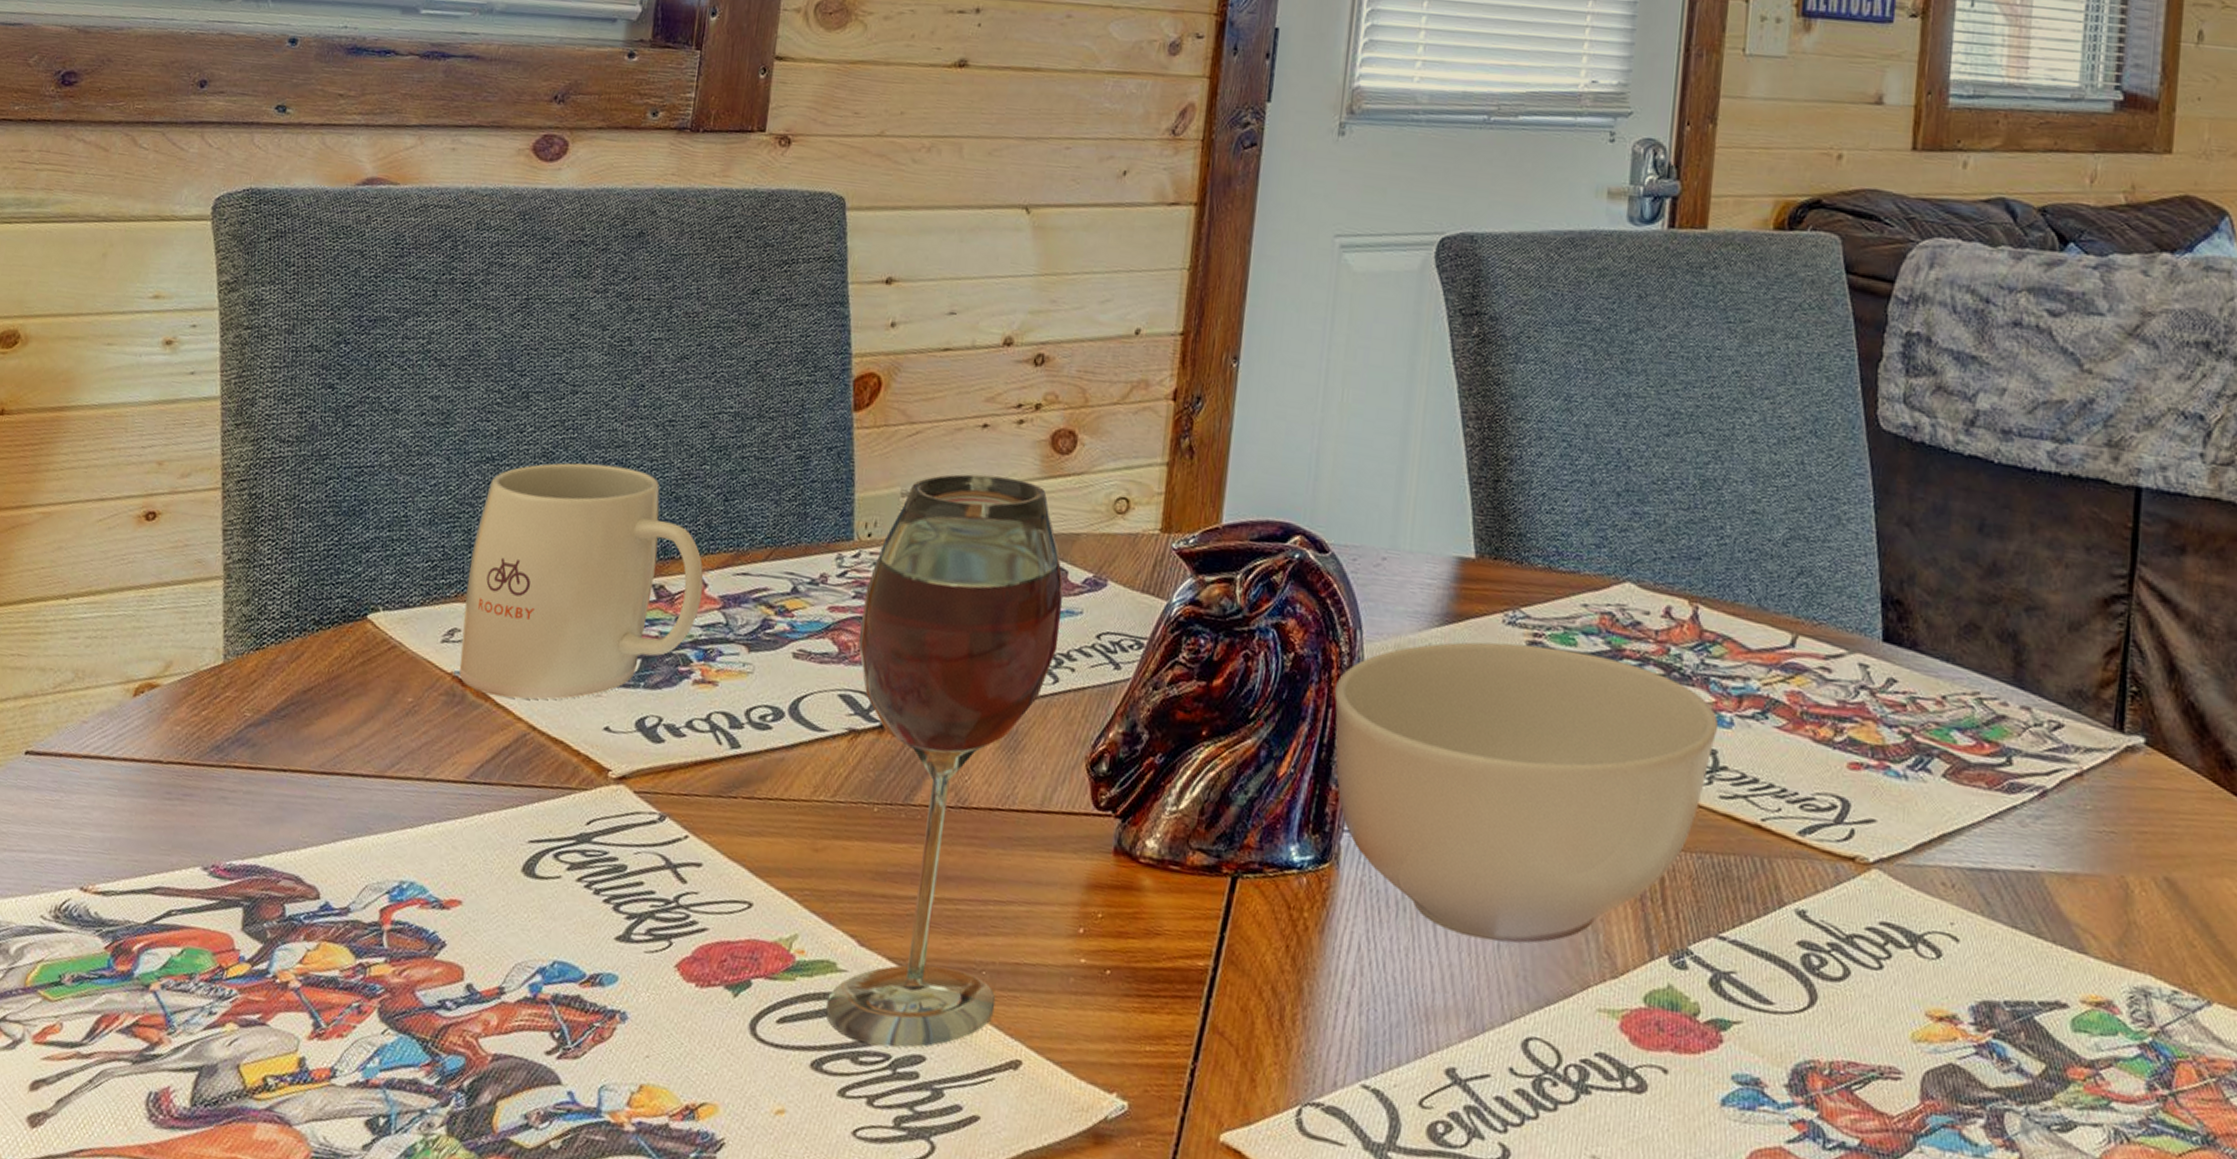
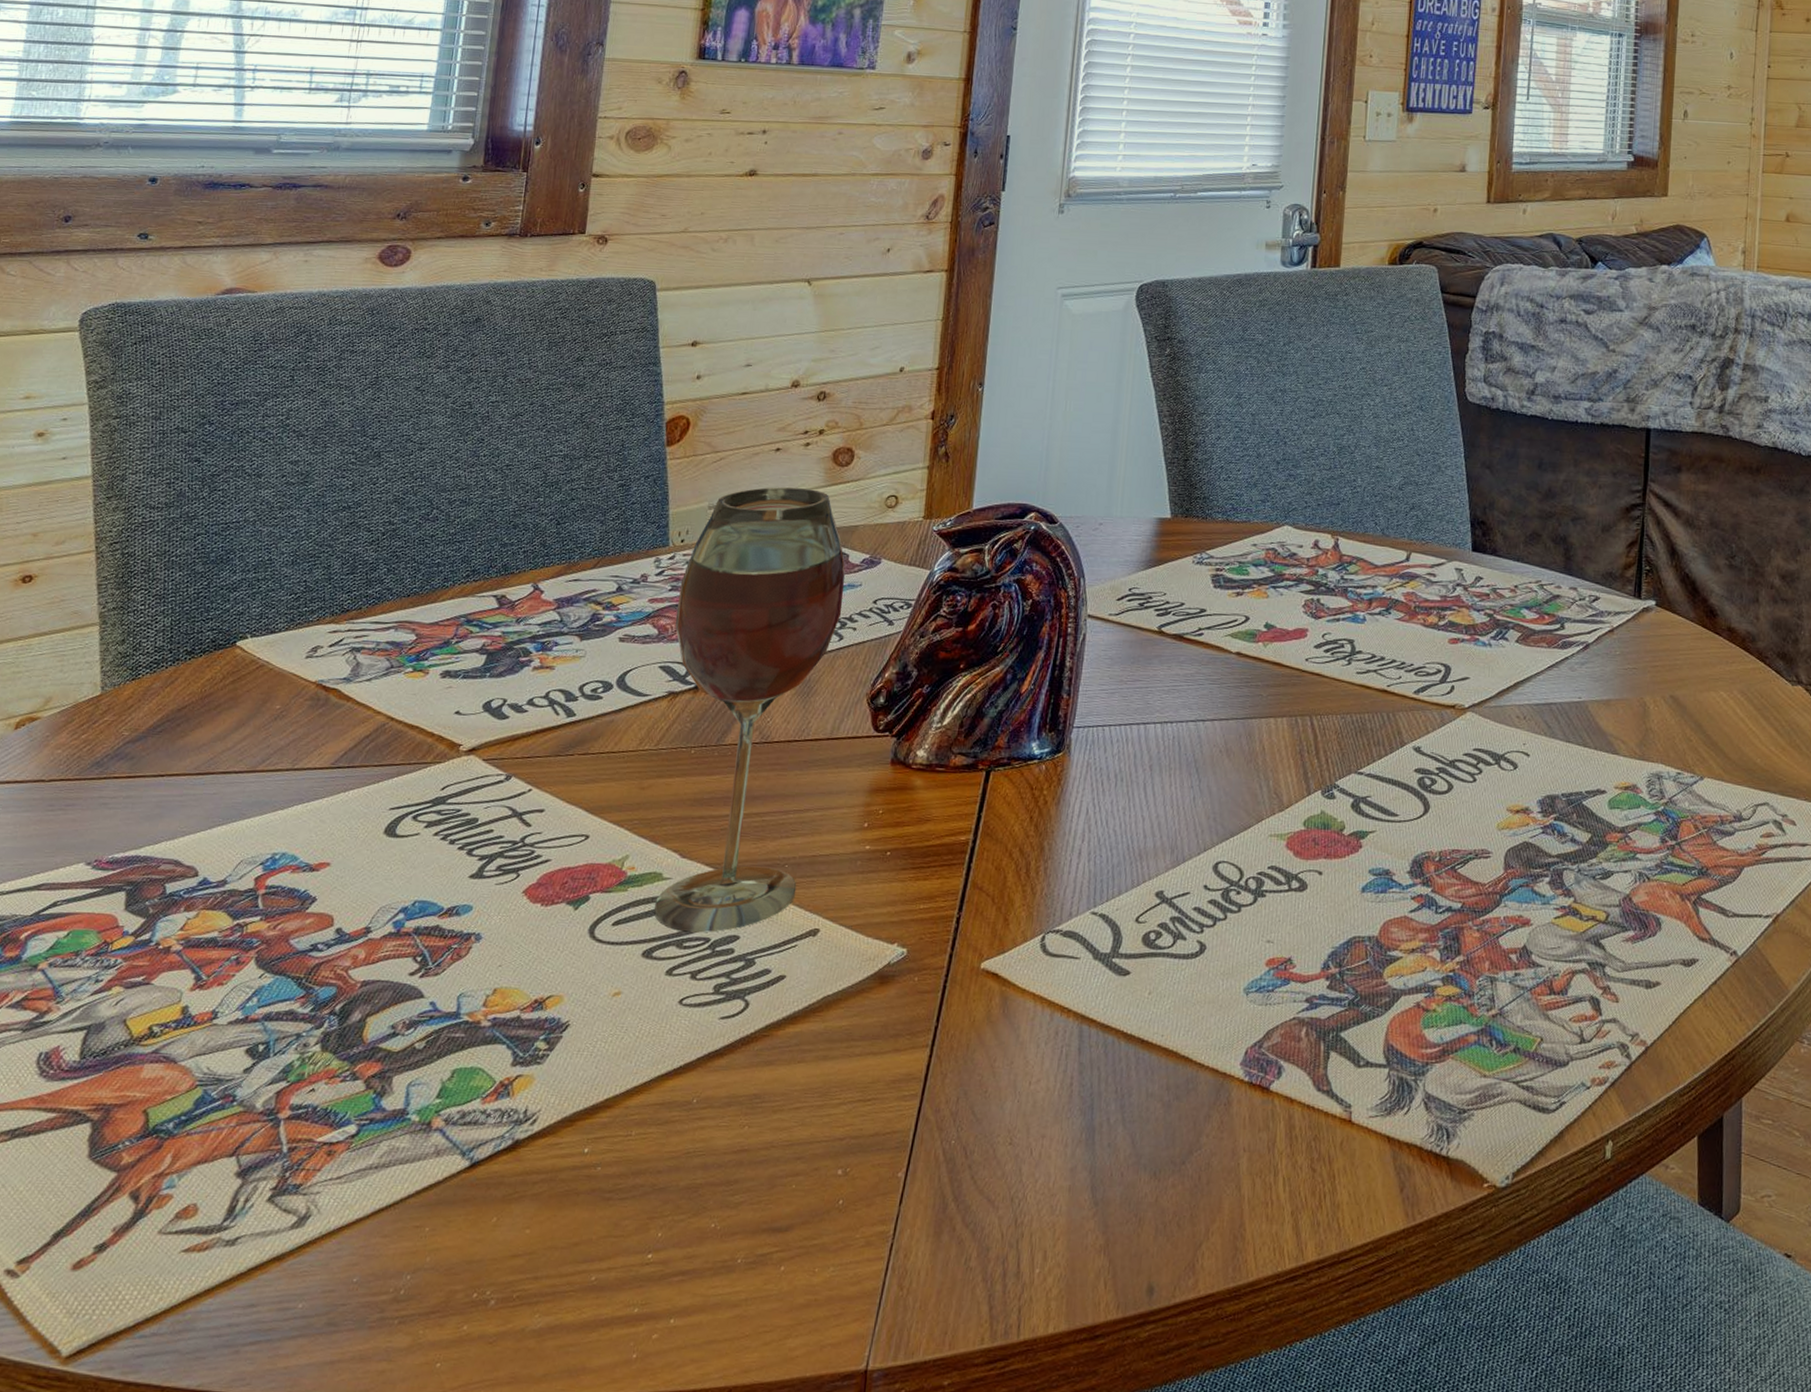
mug: present [459,462,704,700] -> none [322,504,540,697]
bowl: present [1334,642,1719,944] -> none [1064,577,1355,796]

